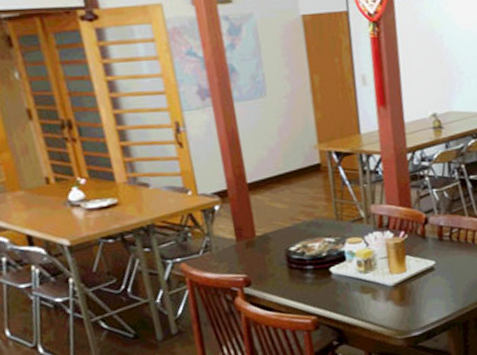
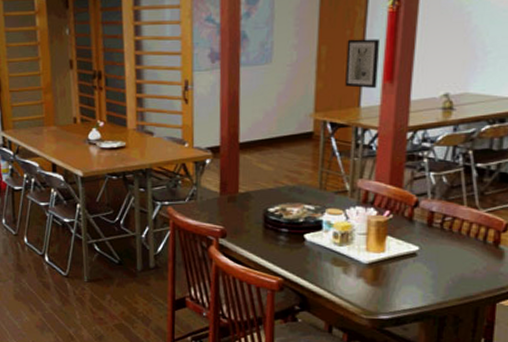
wall art: none [337,65,373,115] -> present [345,39,379,89]

